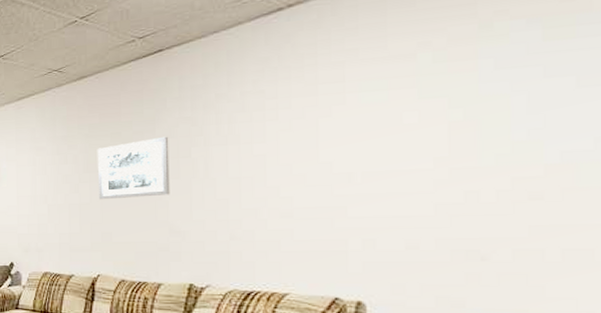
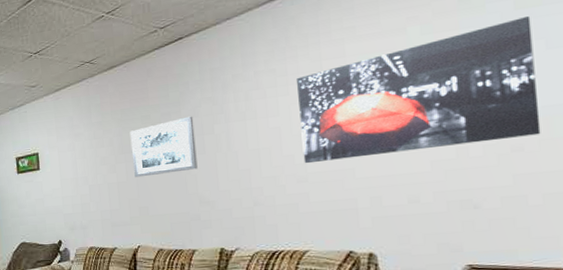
wall art: none [287,49,565,198] -> present [296,16,541,164]

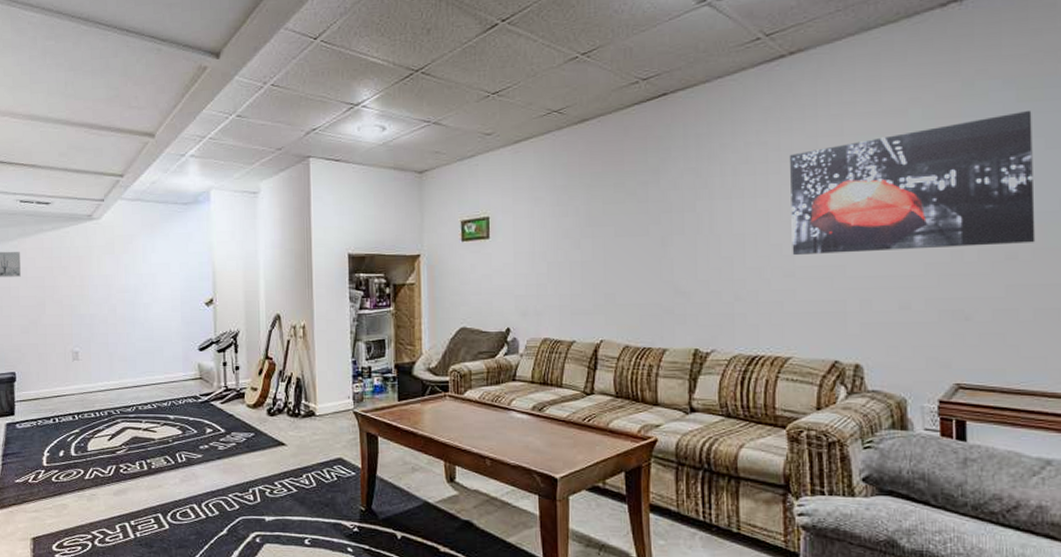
wall art: present [130,116,198,178] -> none [599,188,675,257]

